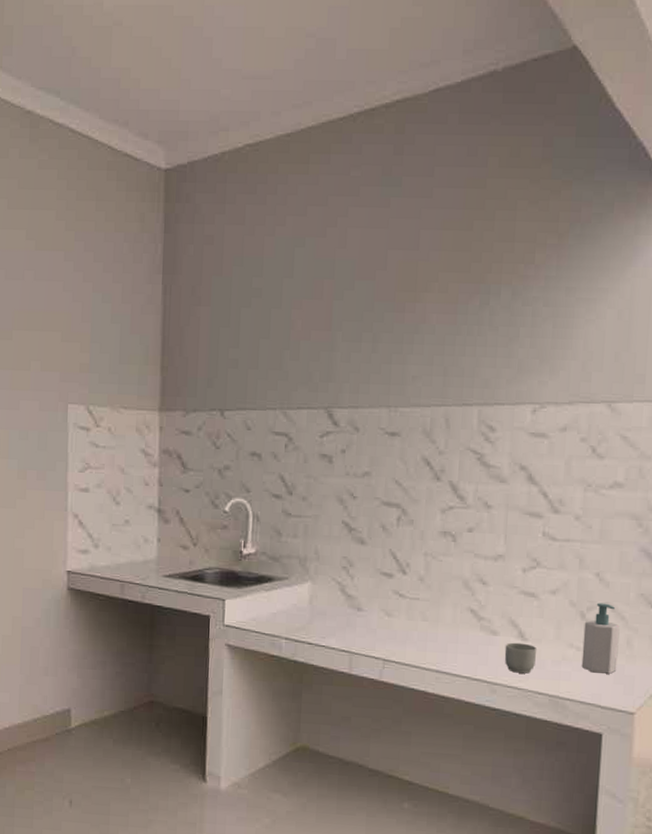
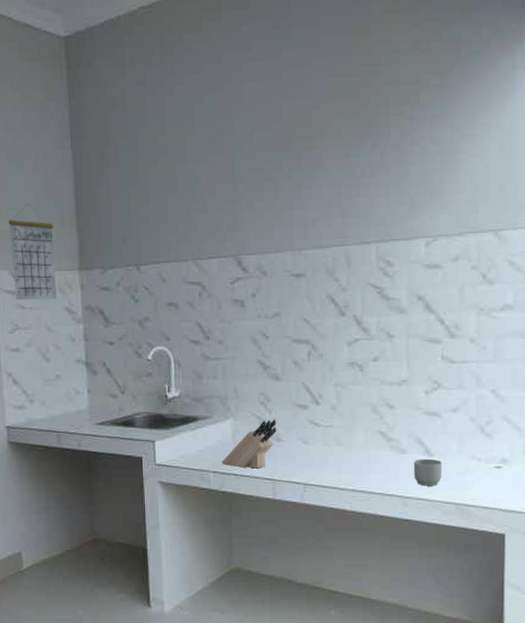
calendar: none [89,338,136,440] -> present [8,204,57,300]
knife block: none [295,586,359,639] -> present [222,419,277,469]
soap bottle: present [581,603,620,674] -> none [483,416,516,480]

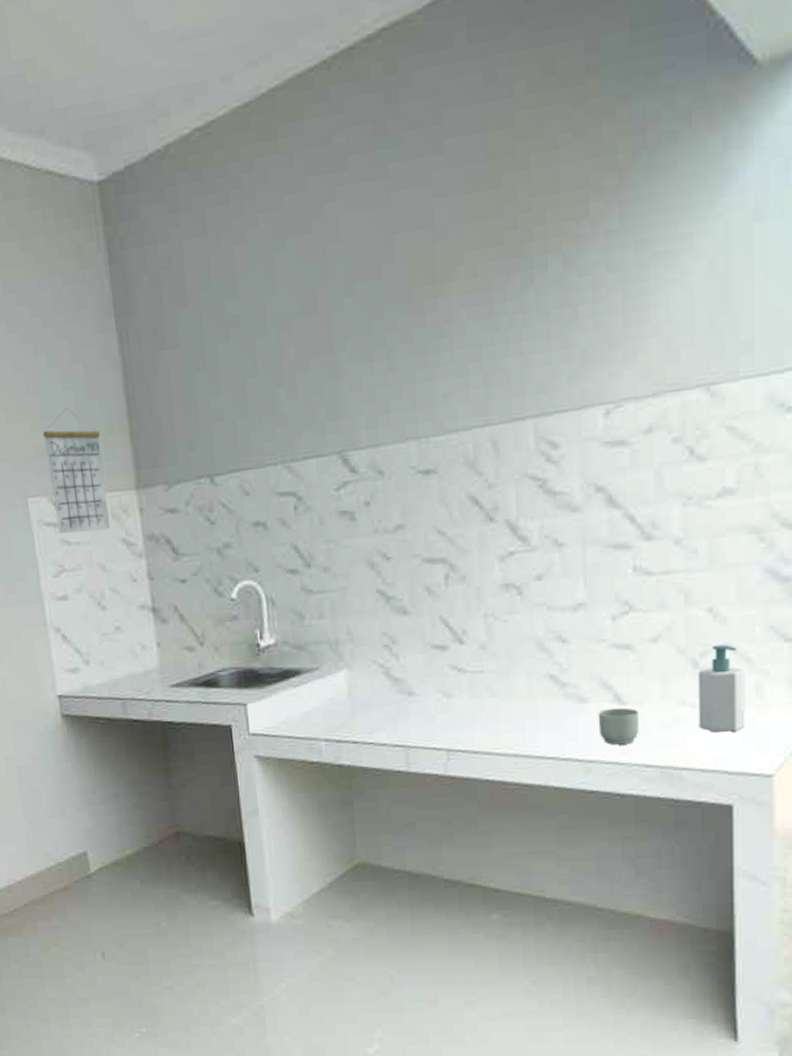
knife block: present [222,419,277,469] -> none [335,666,407,733]
soap bottle: none [483,416,516,480] -> present [698,644,745,733]

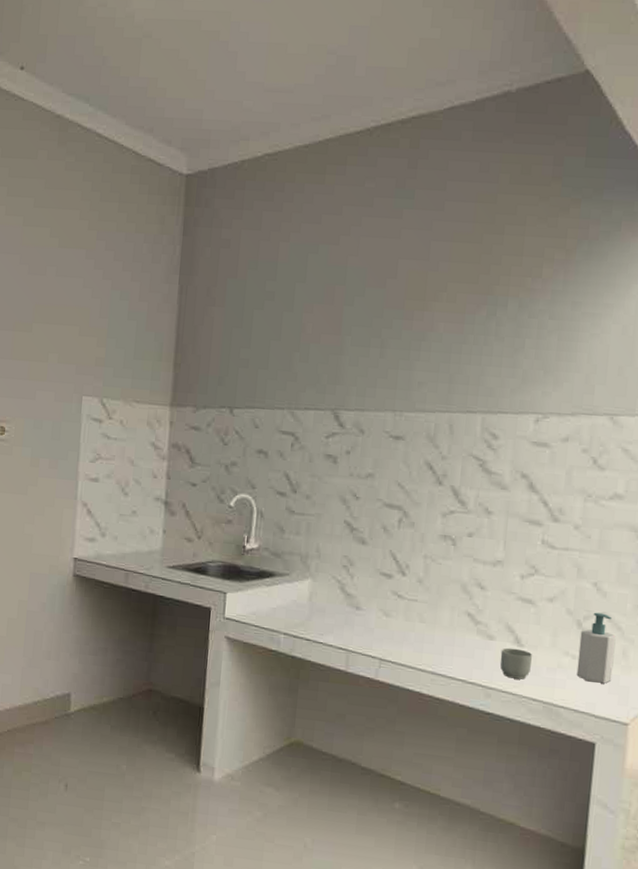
calendar: present [43,408,110,534] -> none [101,334,150,433]

